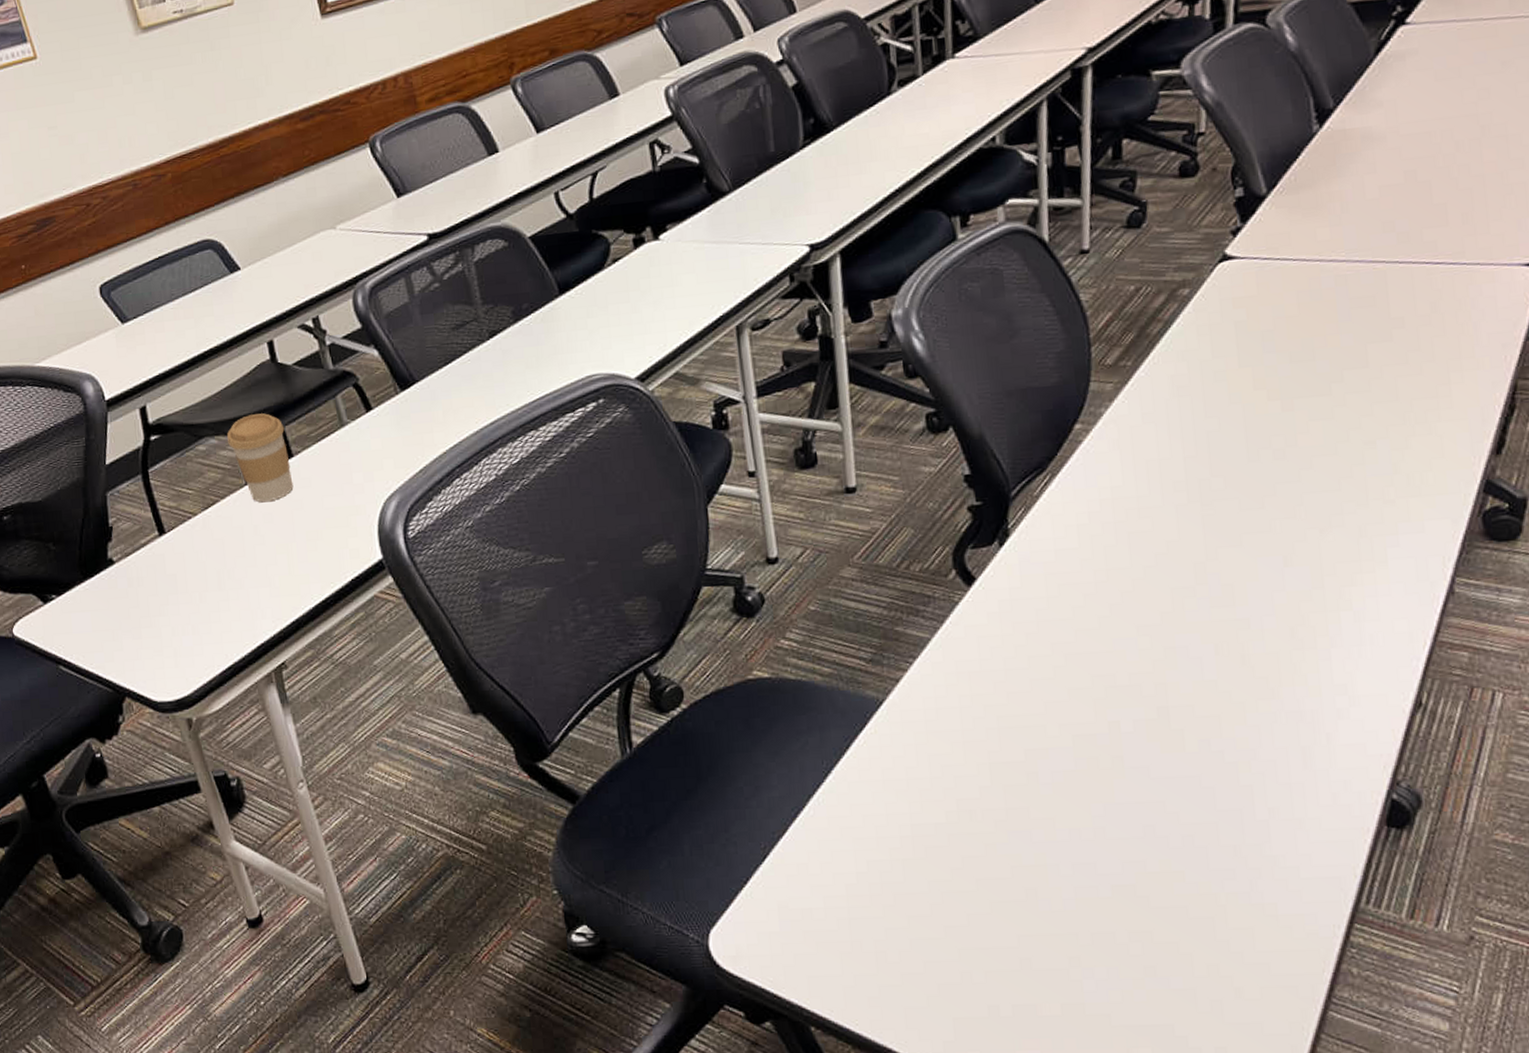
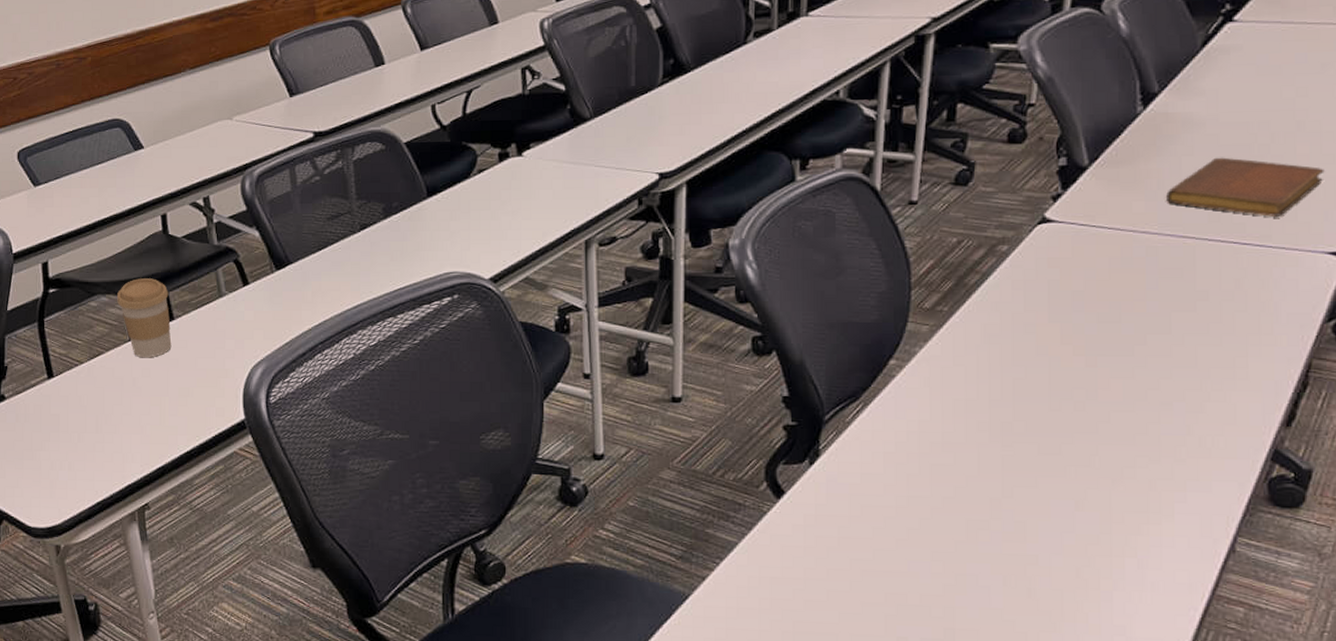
notebook: none [1351,172,1514,232] -> present [1166,157,1325,217]

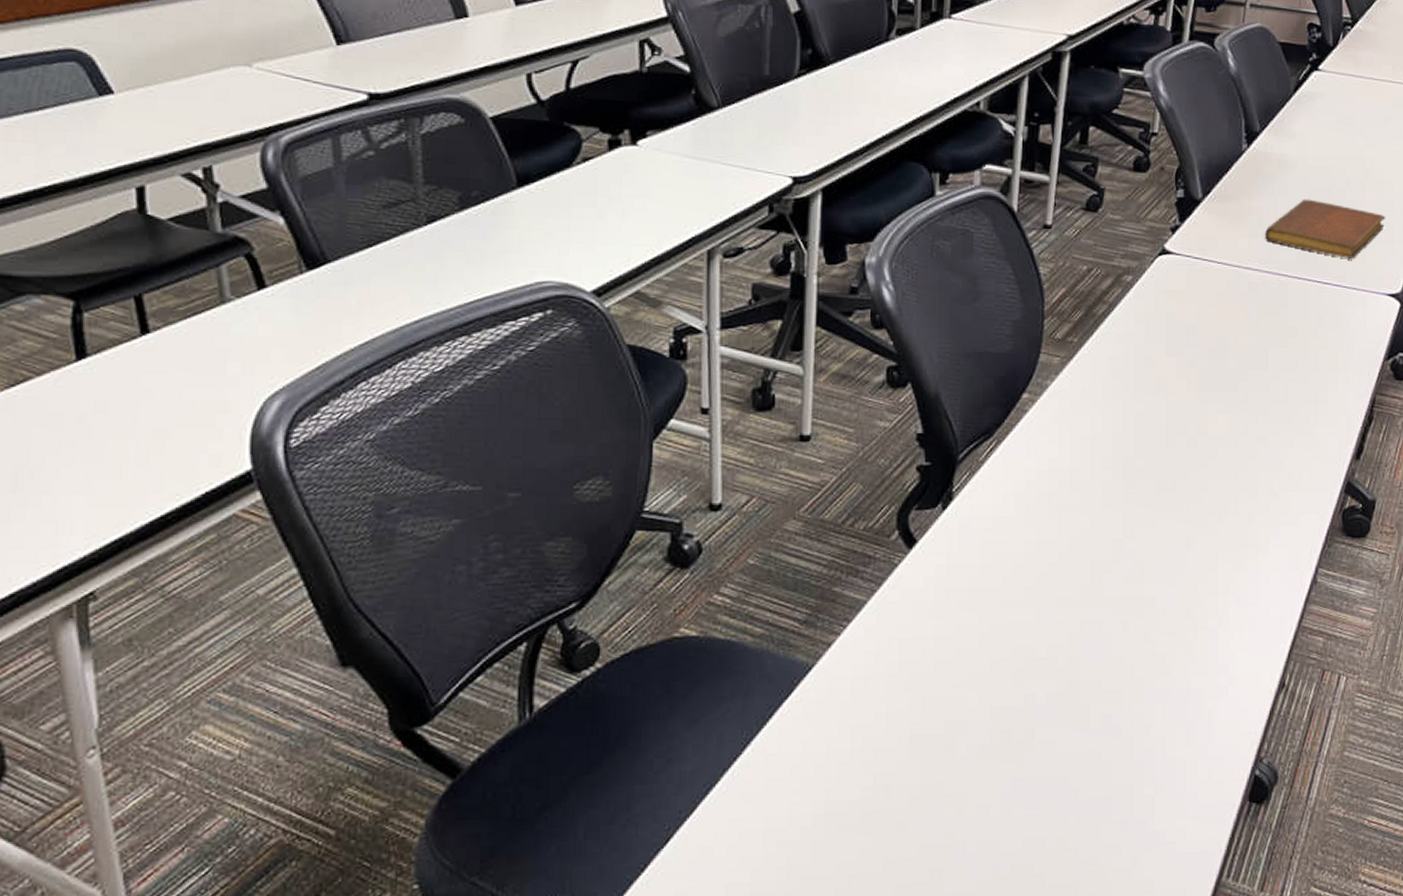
coffee cup: present [117,278,172,357] -> none [59,274,144,385]

